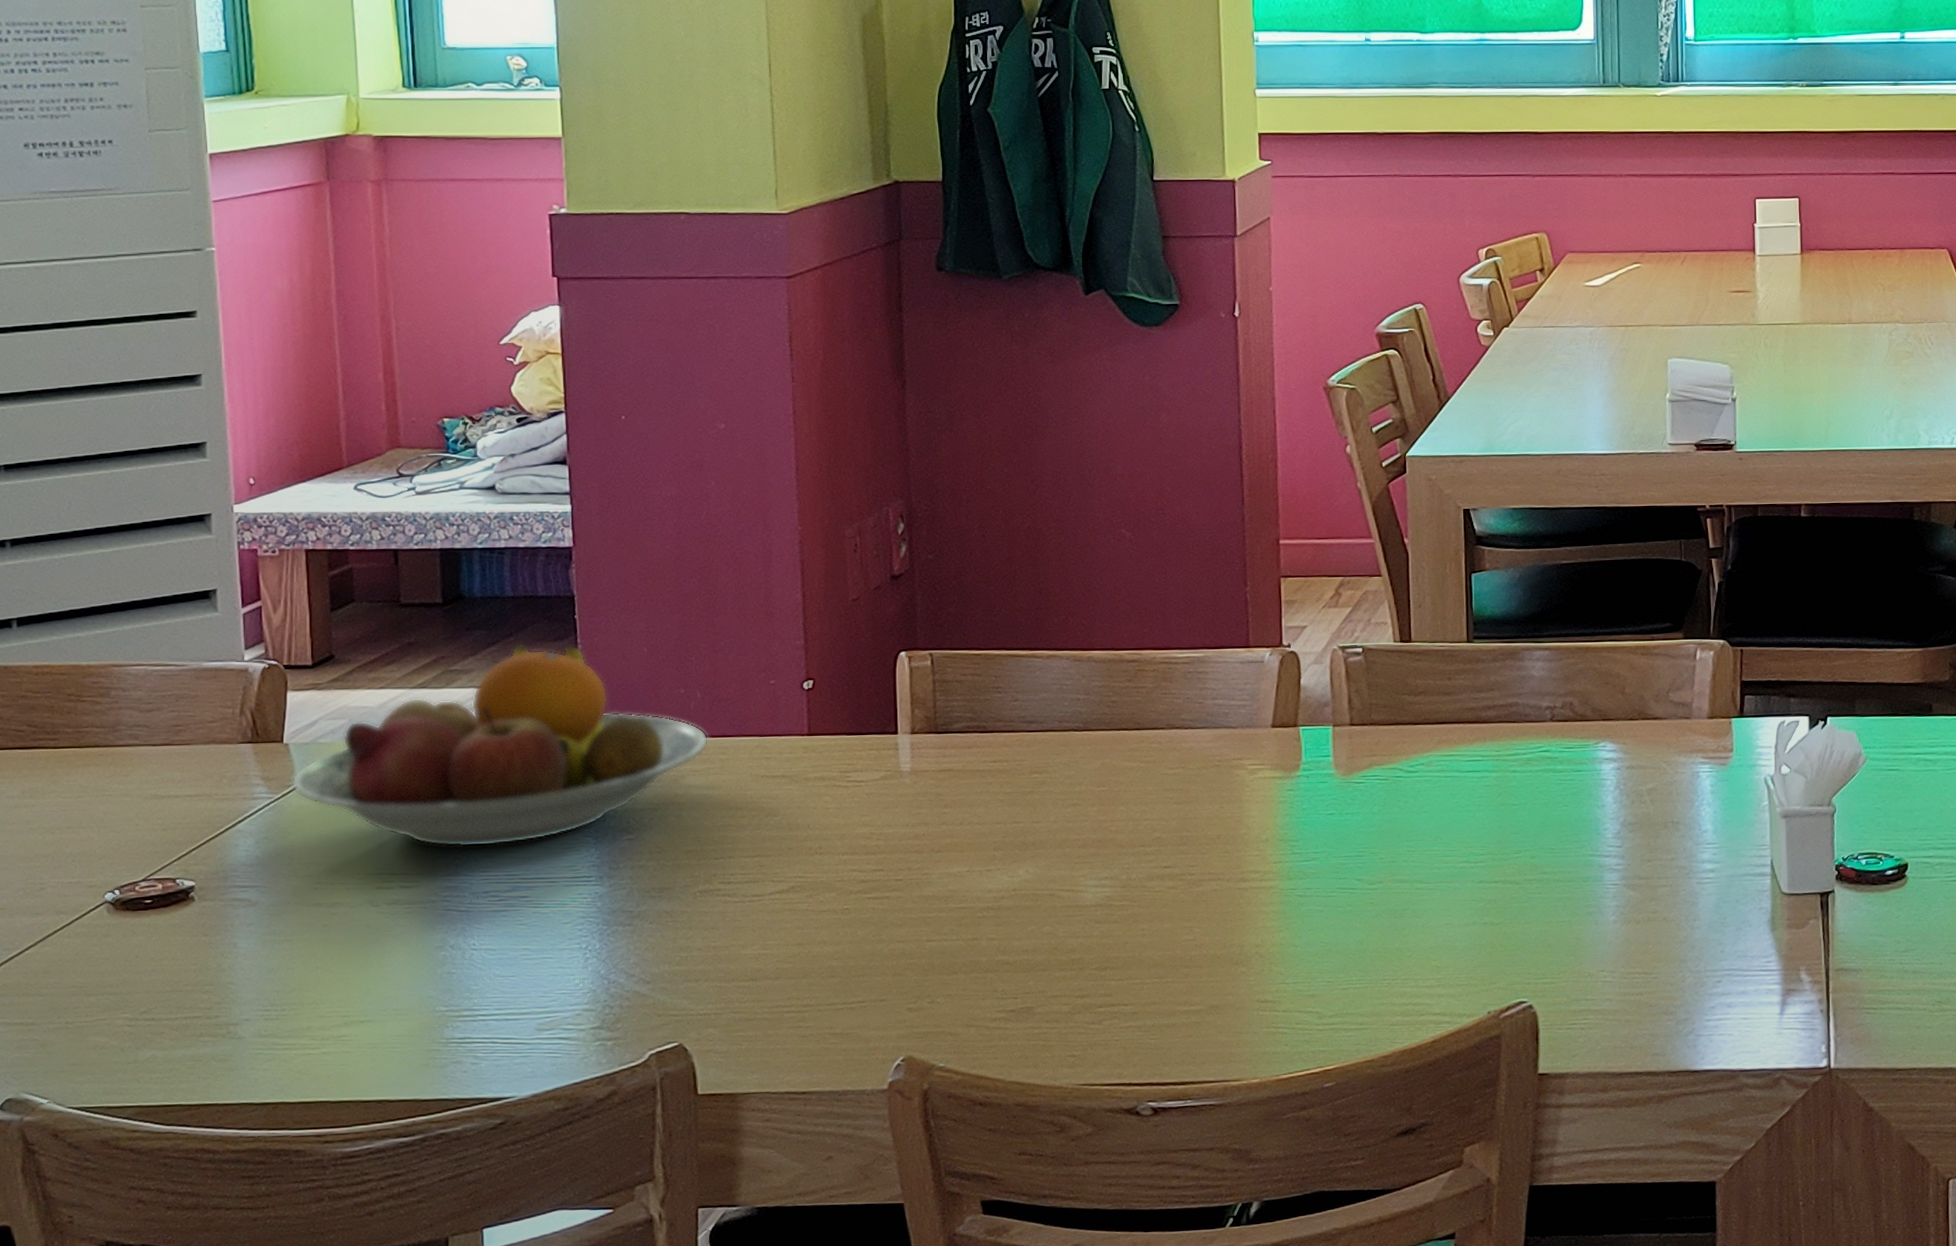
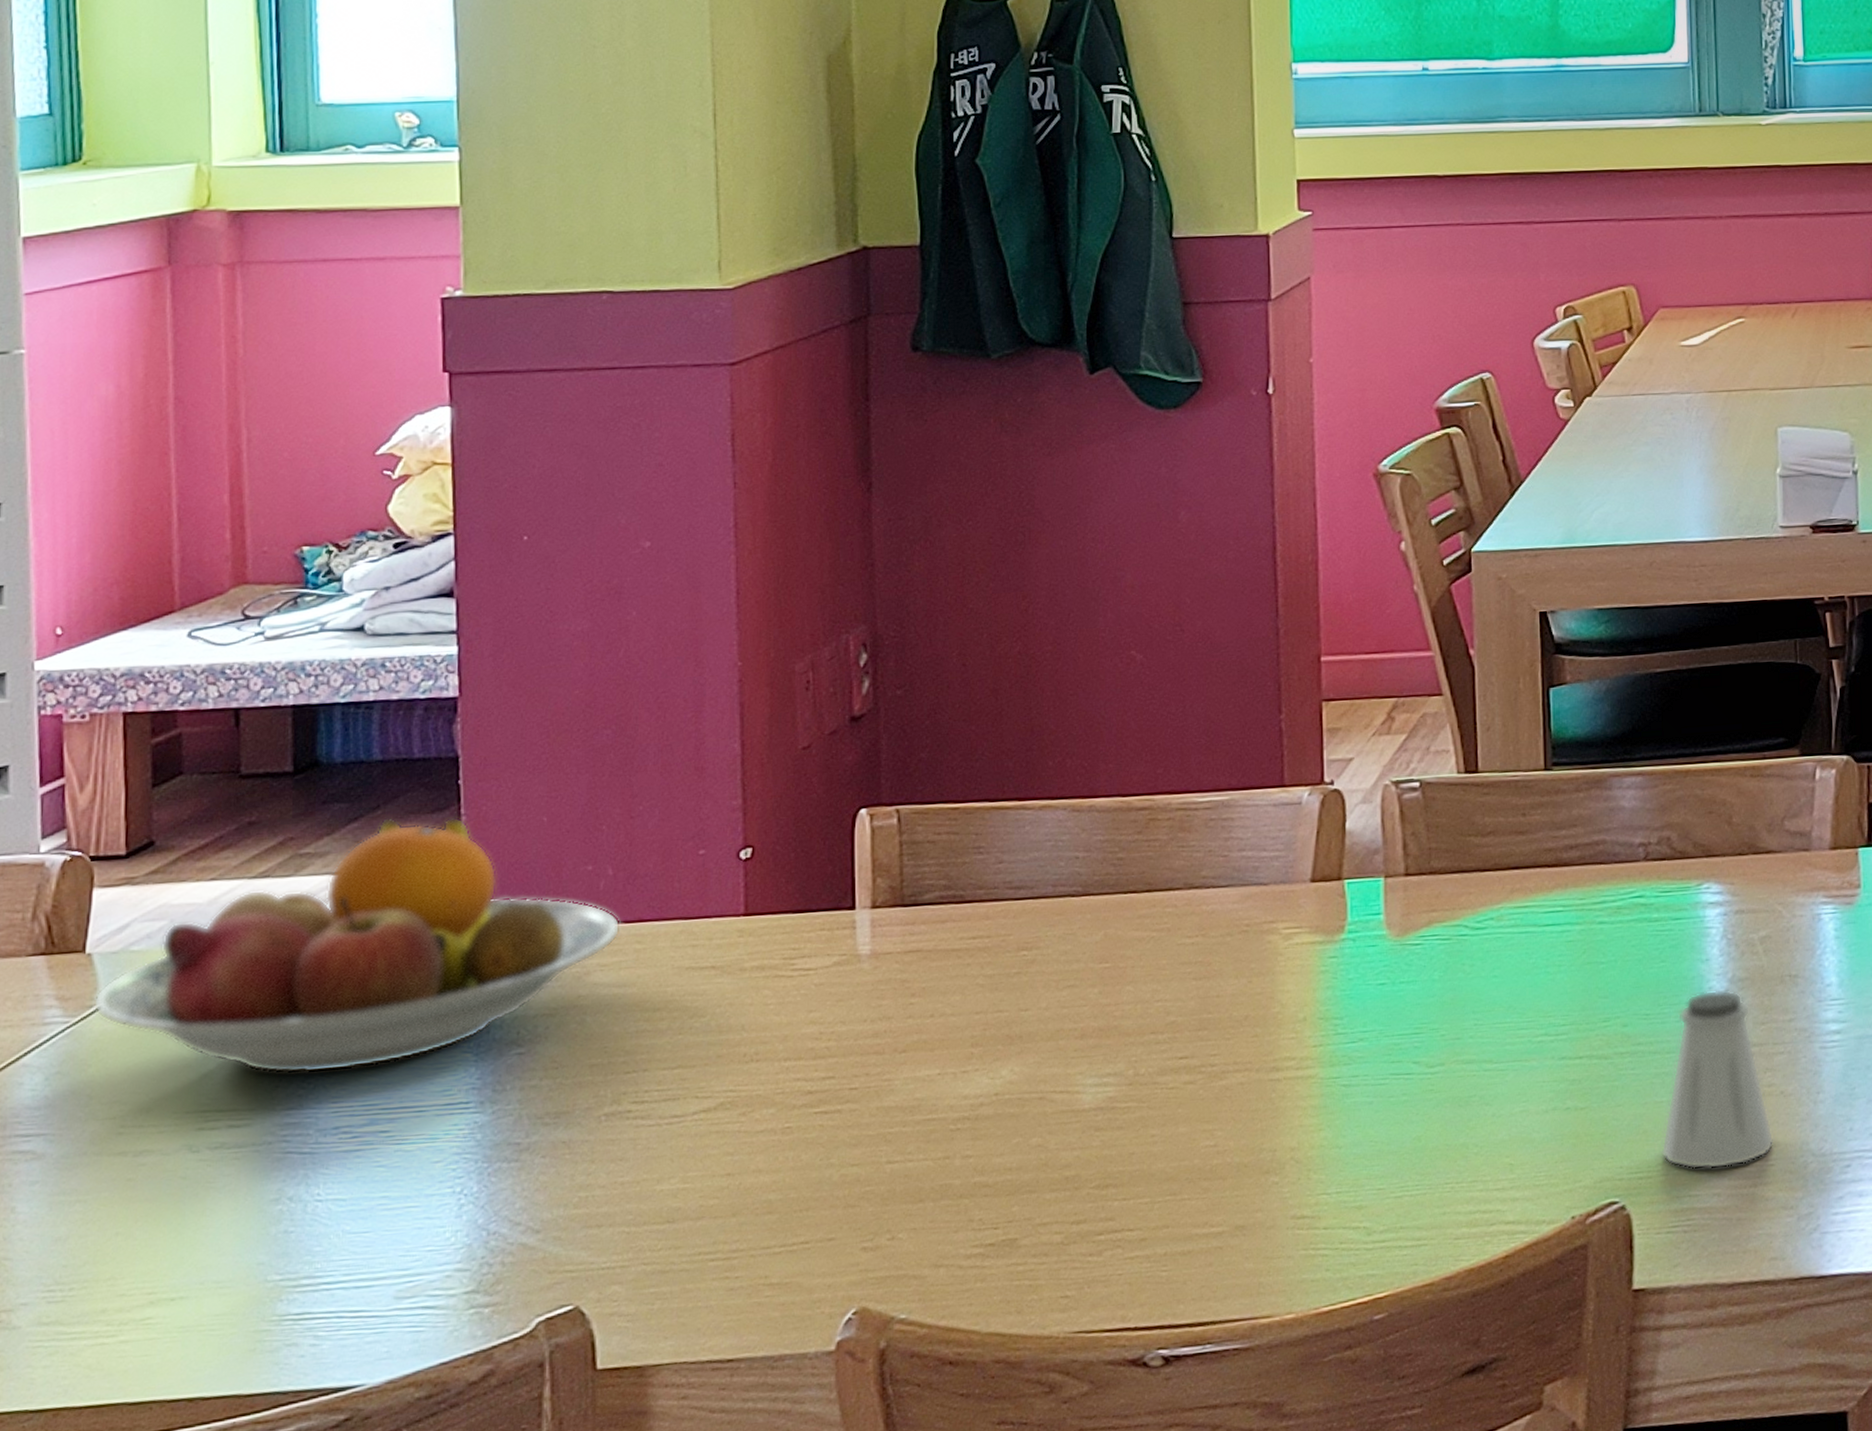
saltshaker: none [1562,831,1658,979] -> present [1661,989,1774,1170]

